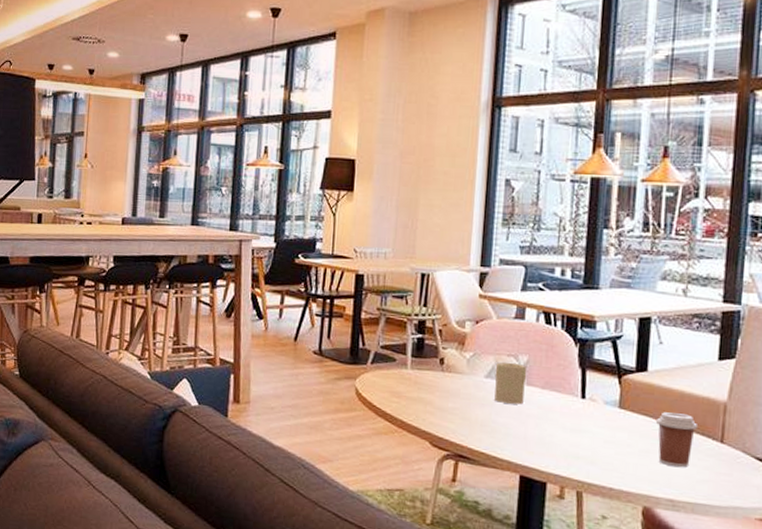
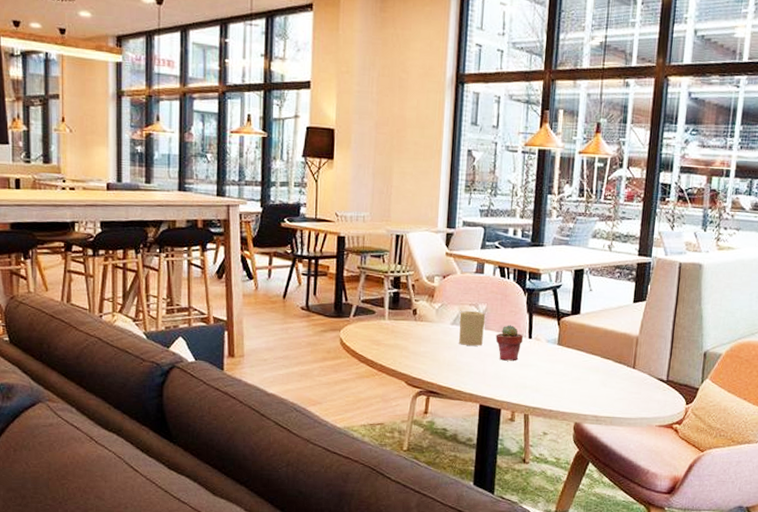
potted succulent: none [539,381,574,425] -> present [495,325,523,361]
coffee cup: present [655,412,699,468] -> none [585,346,617,390]

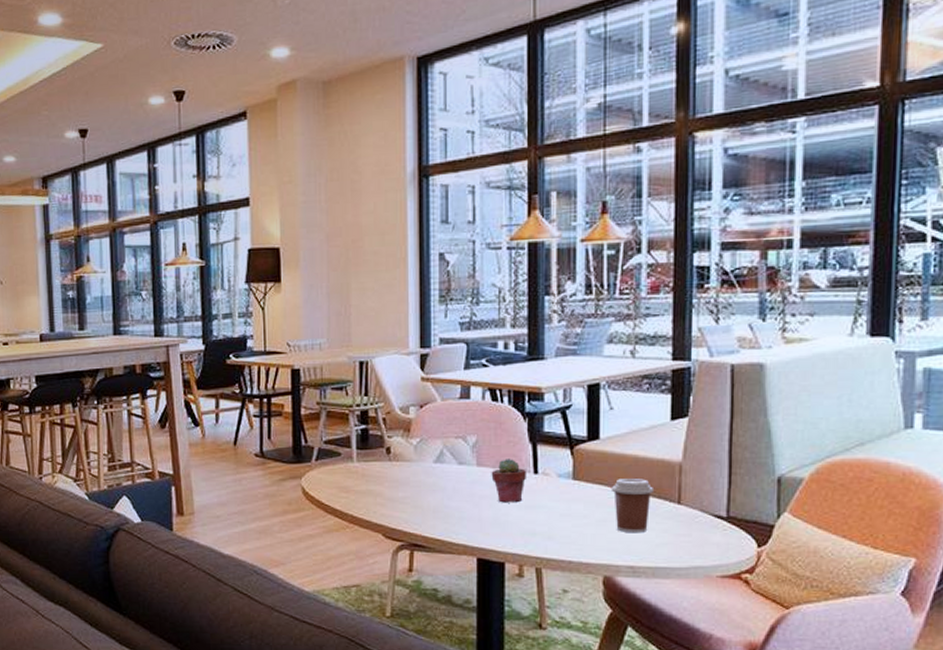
candle: present [459,310,486,346] -> none [444,444,477,487]
coffee cup: none [585,346,617,390] -> present [611,479,655,533]

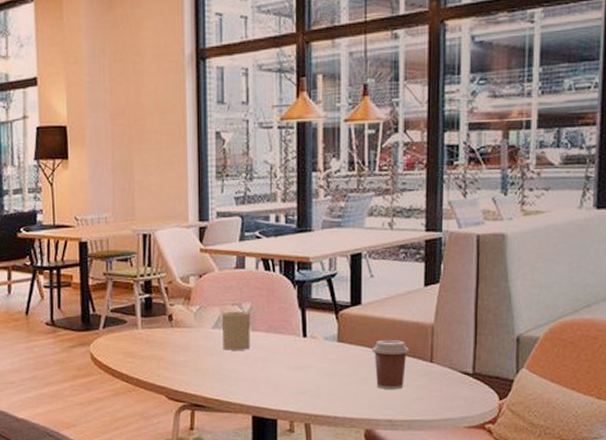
candle: none [444,444,477,487] -> present [221,311,251,350]
potted succulent: present [491,459,526,503] -> none [264,324,296,365]

